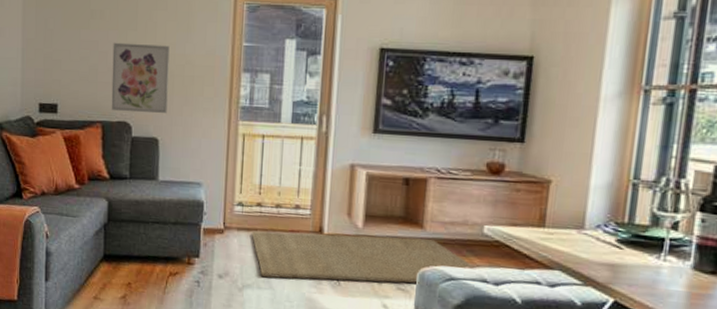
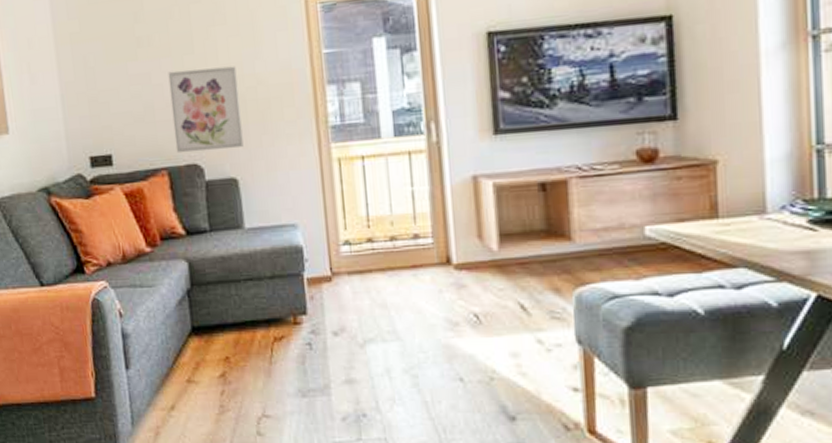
rug: present [251,231,475,284] -> none [365,251,641,328]

